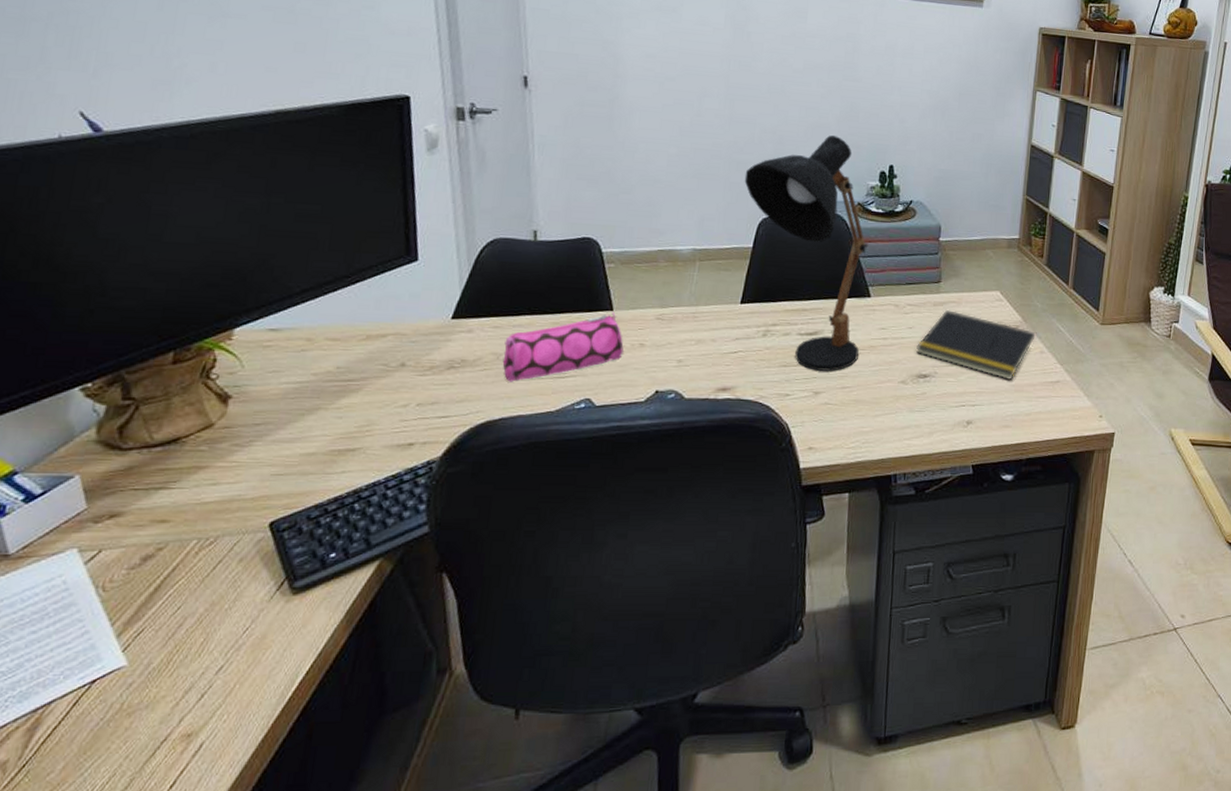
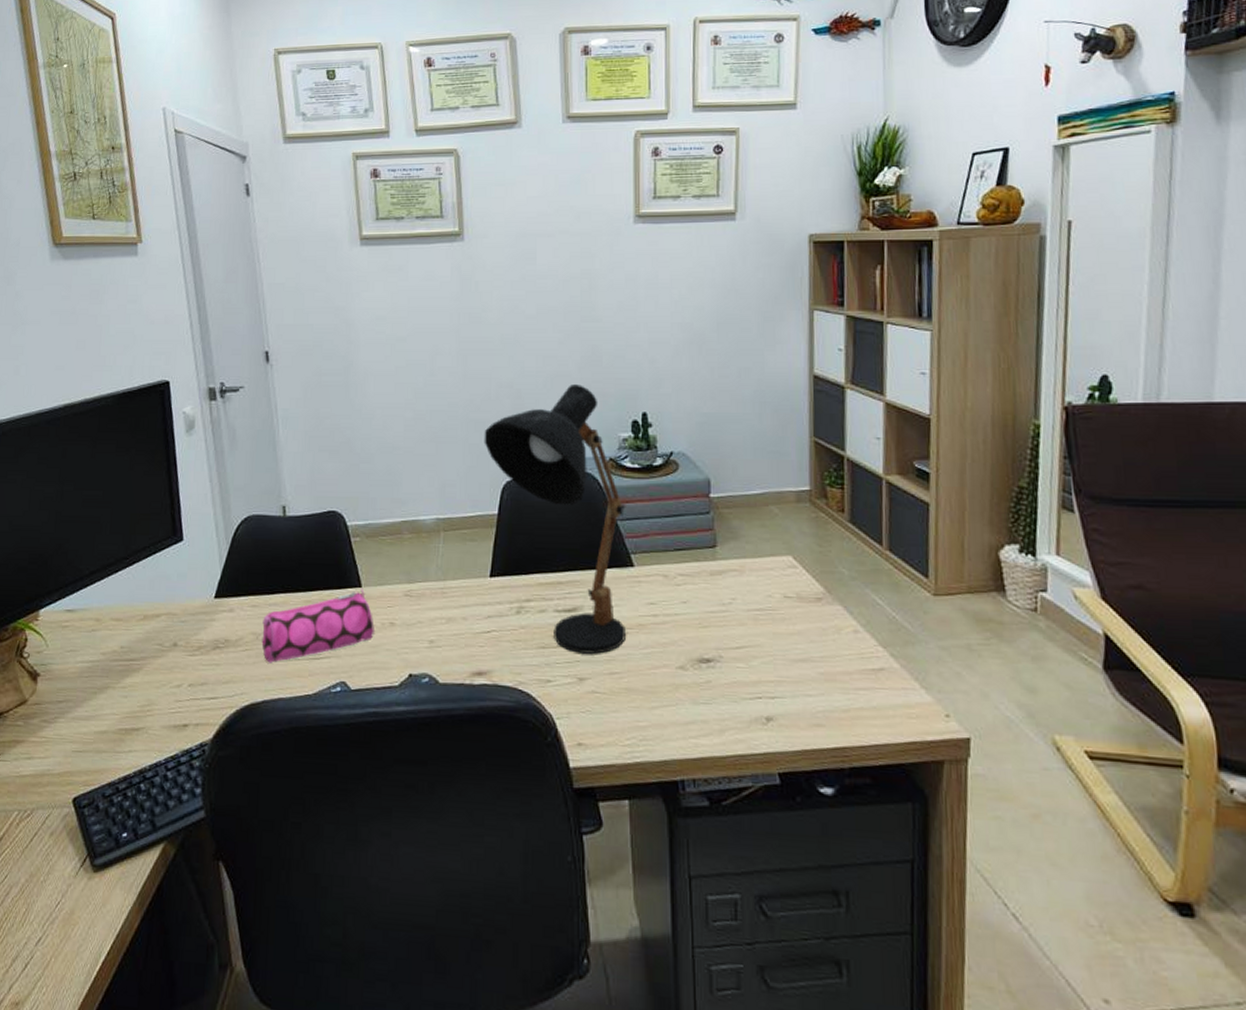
notepad: present [916,309,1036,381] -> none [694,579,845,667]

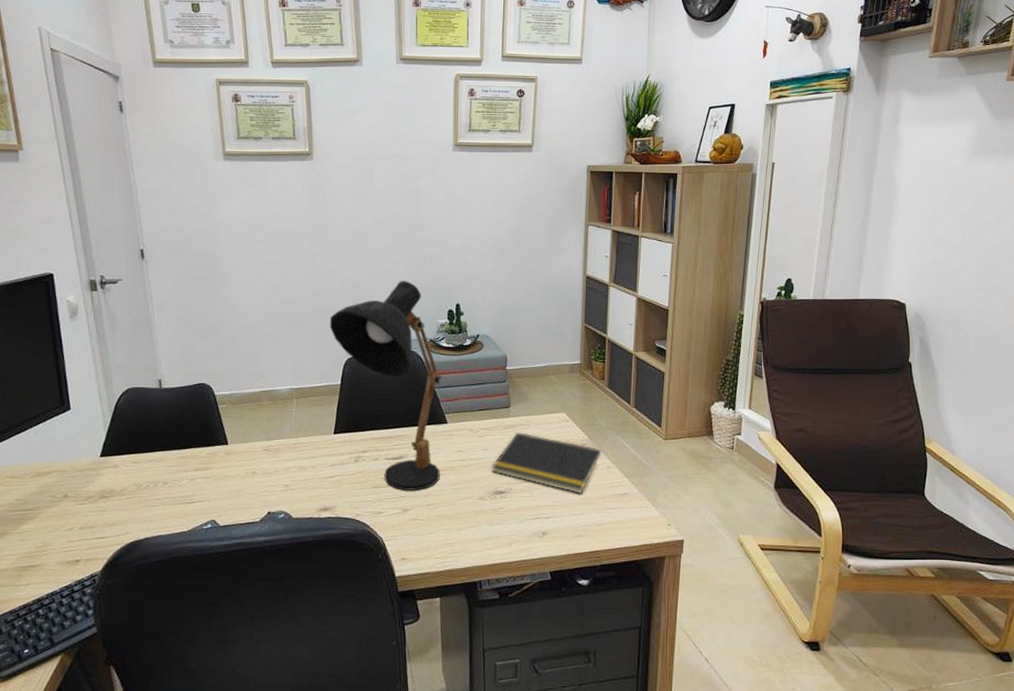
pencil case: present [261,588,374,663] -> none [143,445,239,508]
notepad: none [694,579,845,667] -> present [492,431,602,494]

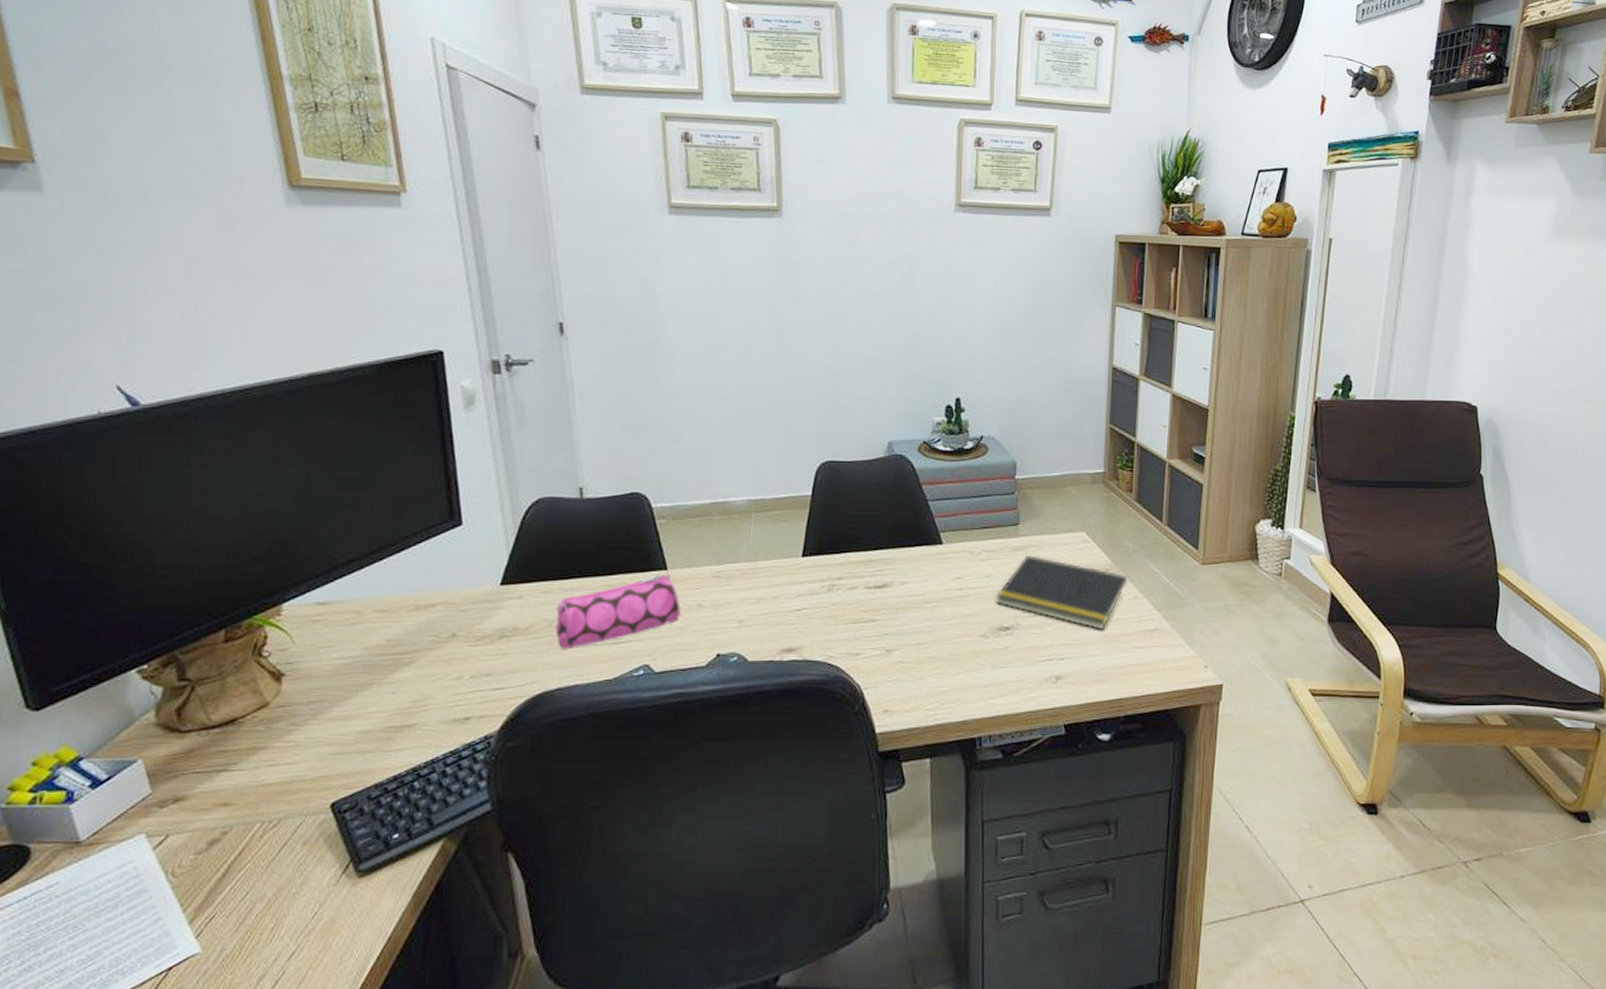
pencil case: none [143,445,239,508] -> present [555,570,681,650]
desk lamp: present [329,281,442,492] -> none [798,369,937,628]

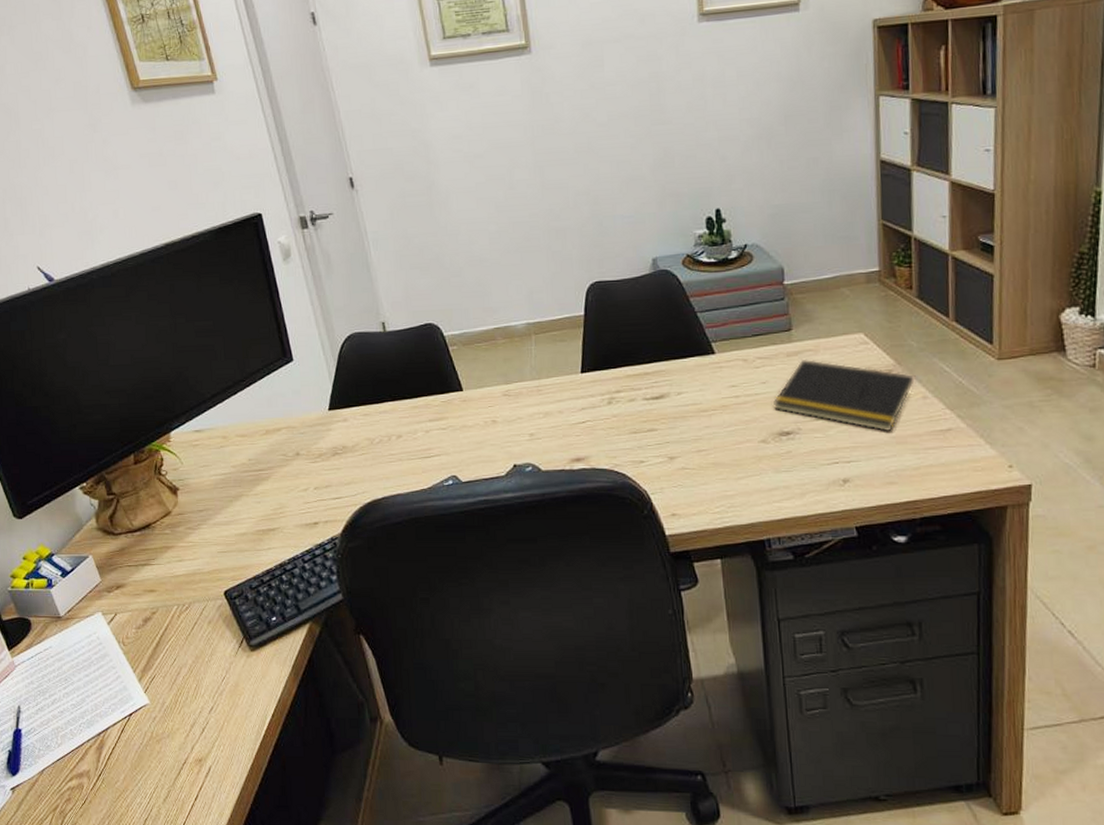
pencil case: present [555,570,681,650] -> none [375,391,478,464]

